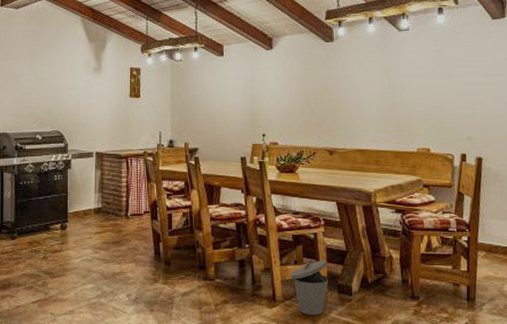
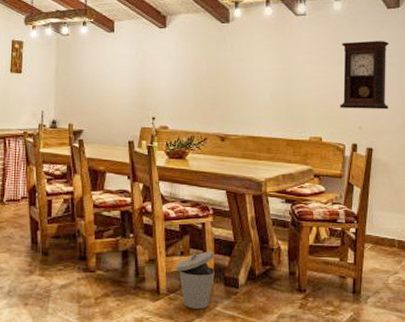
pendulum clock: none [446,51,497,119] -> present [340,40,390,110]

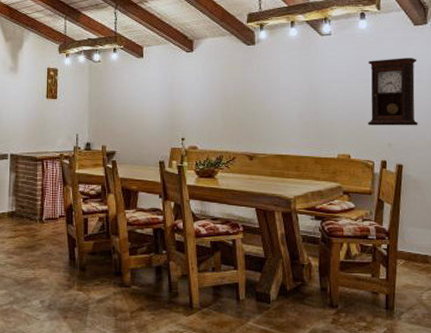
trash can: present [176,251,215,310] -> none [208,267,246,324]

